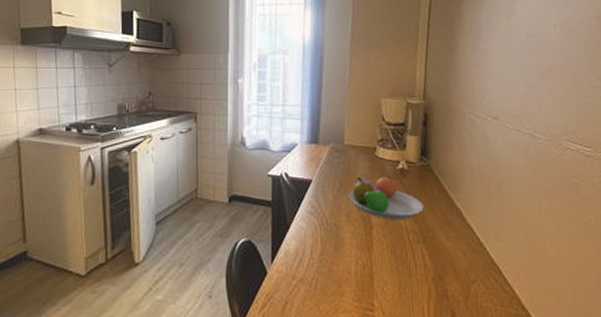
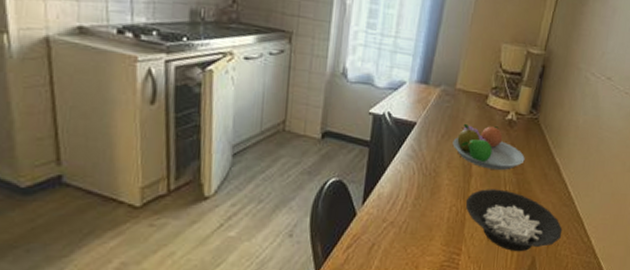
cereal bowl: none [370,239,479,306] -> present [465,189,563,252]

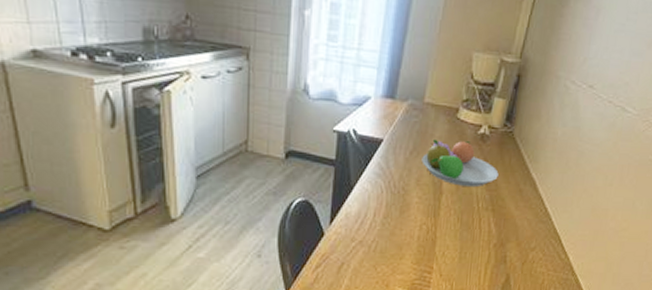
cereal bowl: present [465,189,563,252] -> none [436,206,539,270]

